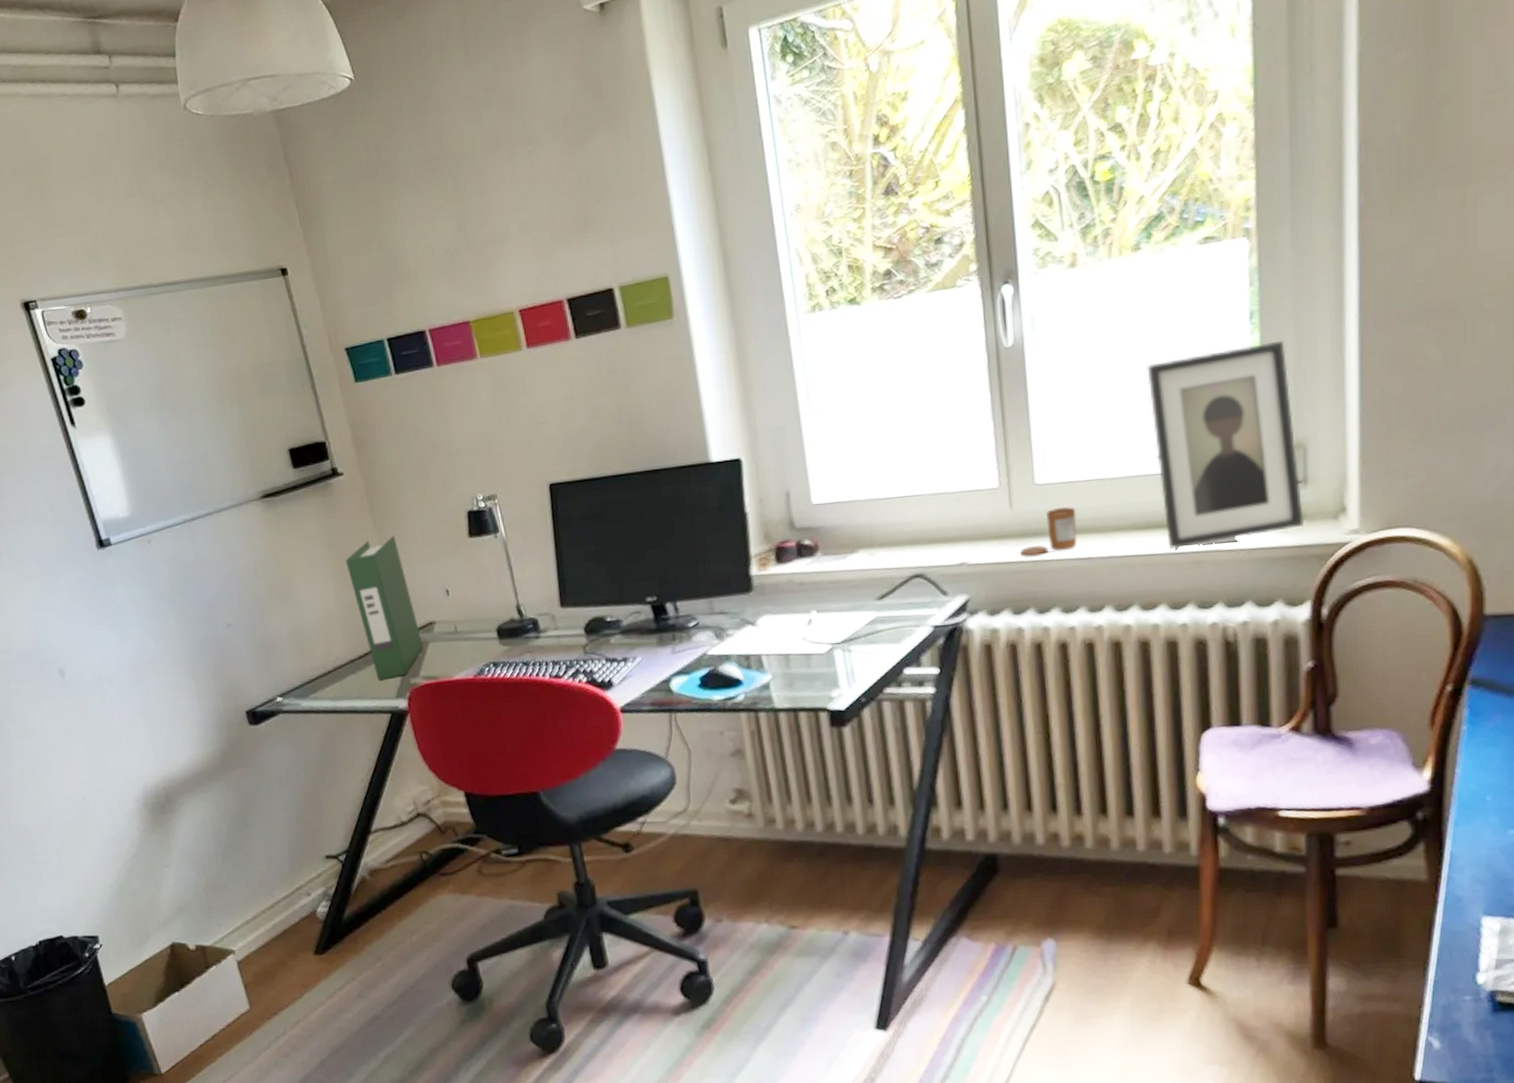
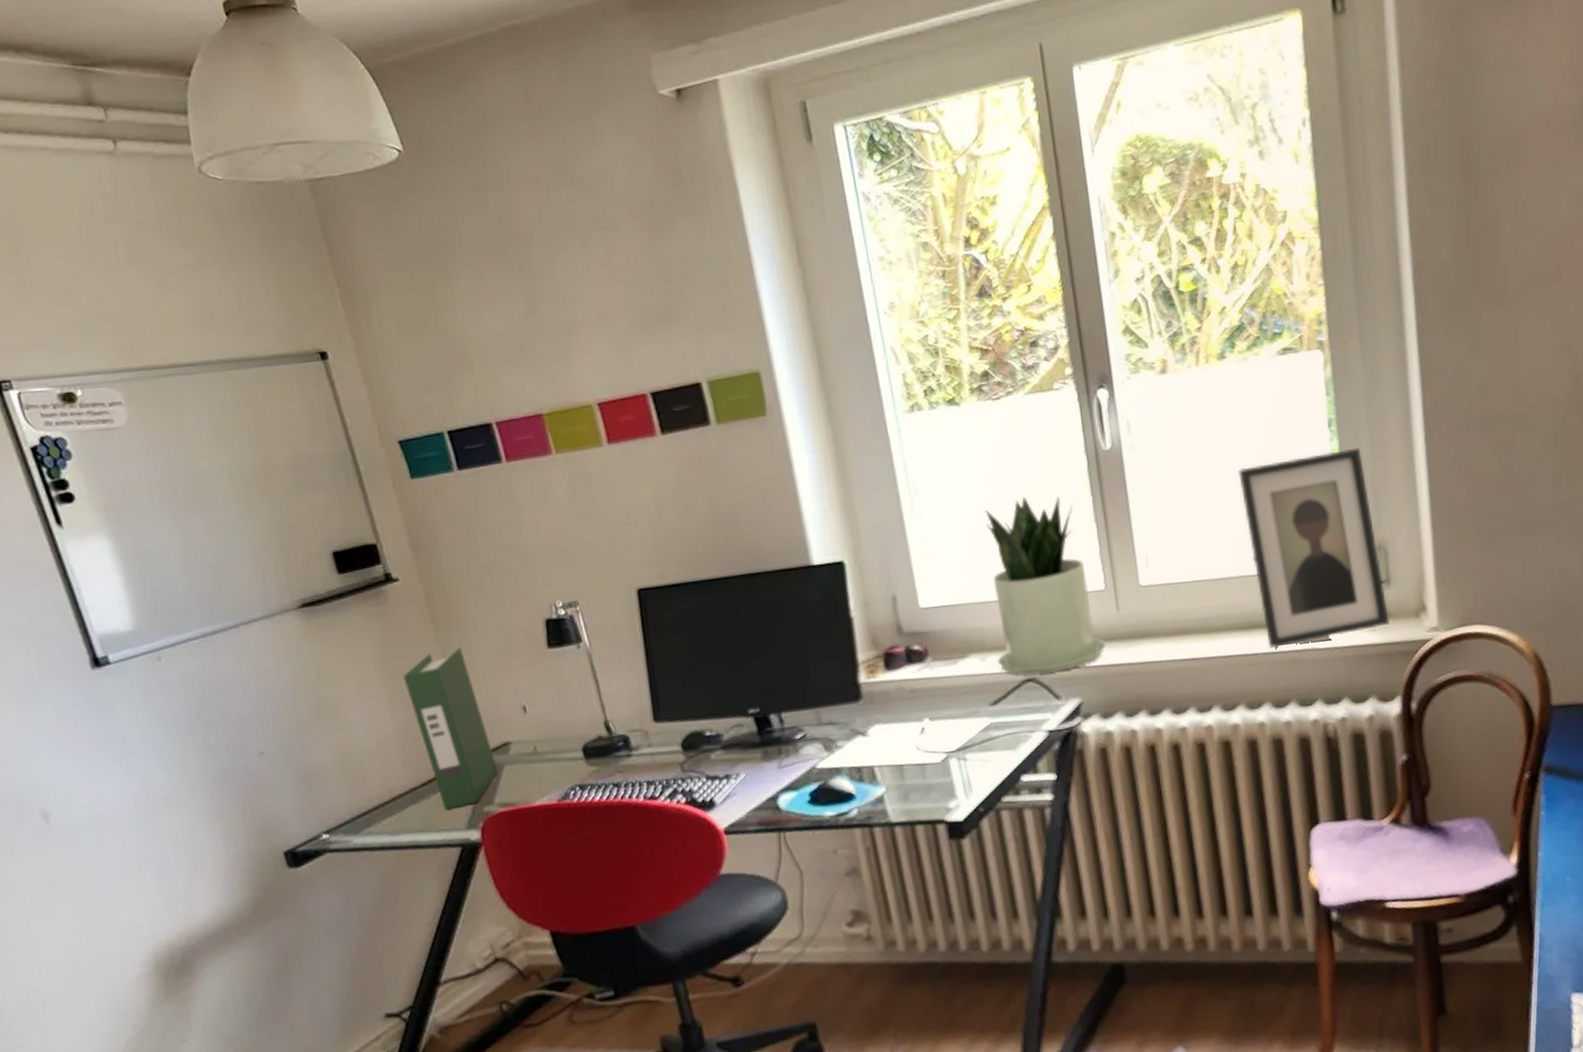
planter: none [881,394,999,571] -> present [985,496,1108,675]
candle: present [1019,507,1077,558] -> none [1128,608,1183,660]

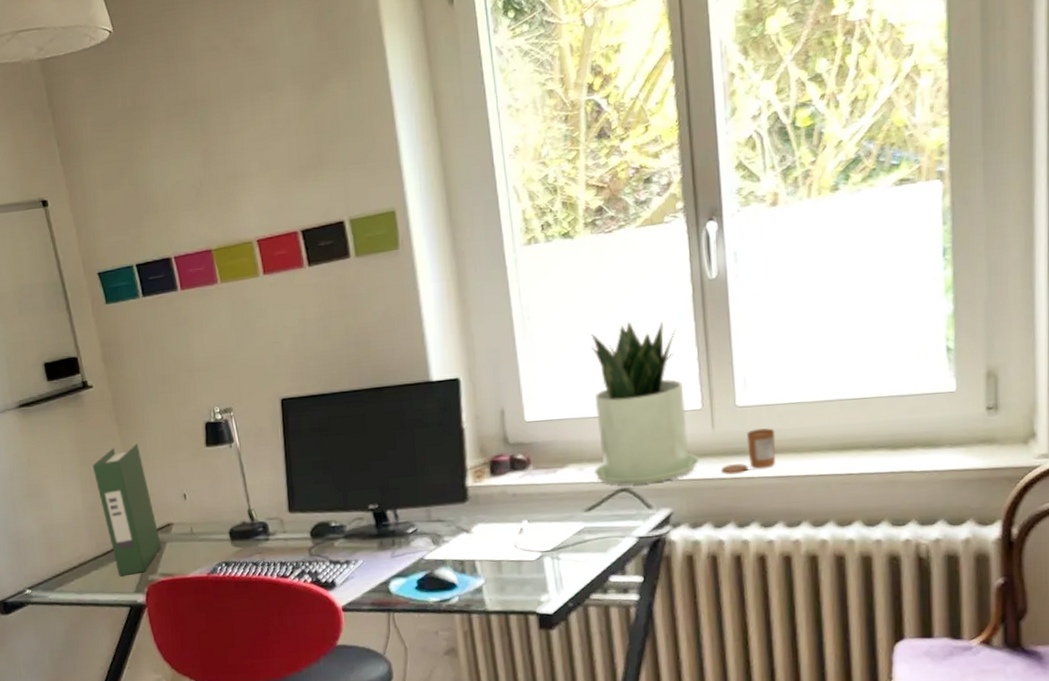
candle: none [1128,608,1183,660] -> present [720,428,776,475]
picture frame: present [1238,447,1390,648] -> none [844,275,996,469]

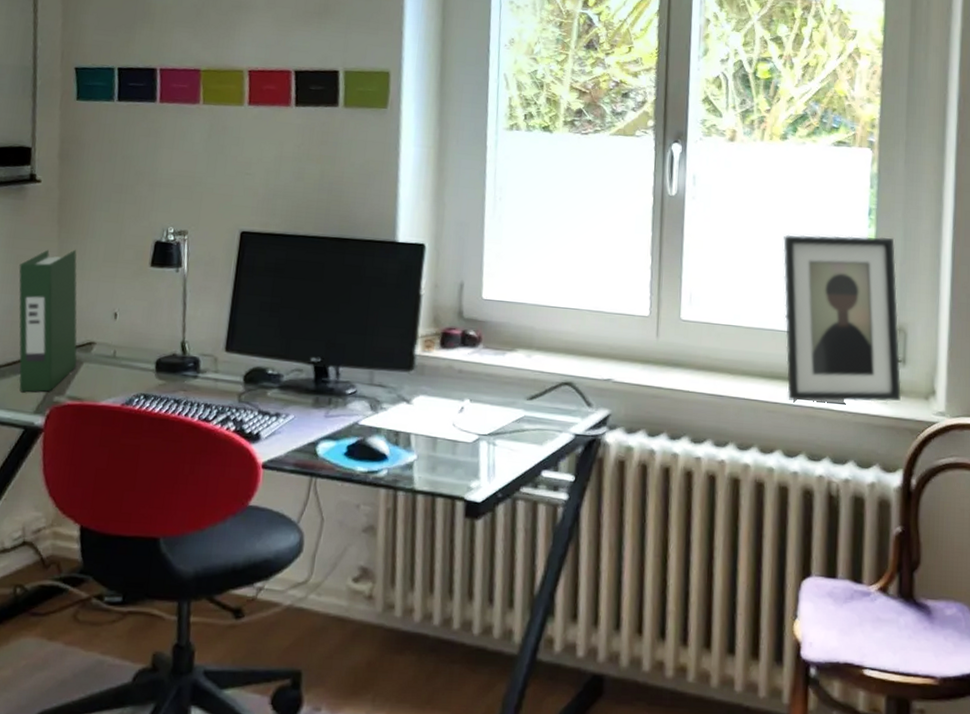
planter: present [591,322,701,486] -> none [541,221,643,382]
candle: present [720,428,776,475] -> none [659,344,713,387]
picture frame: none [844,275,996,469] -> present [783,234,902,402]

